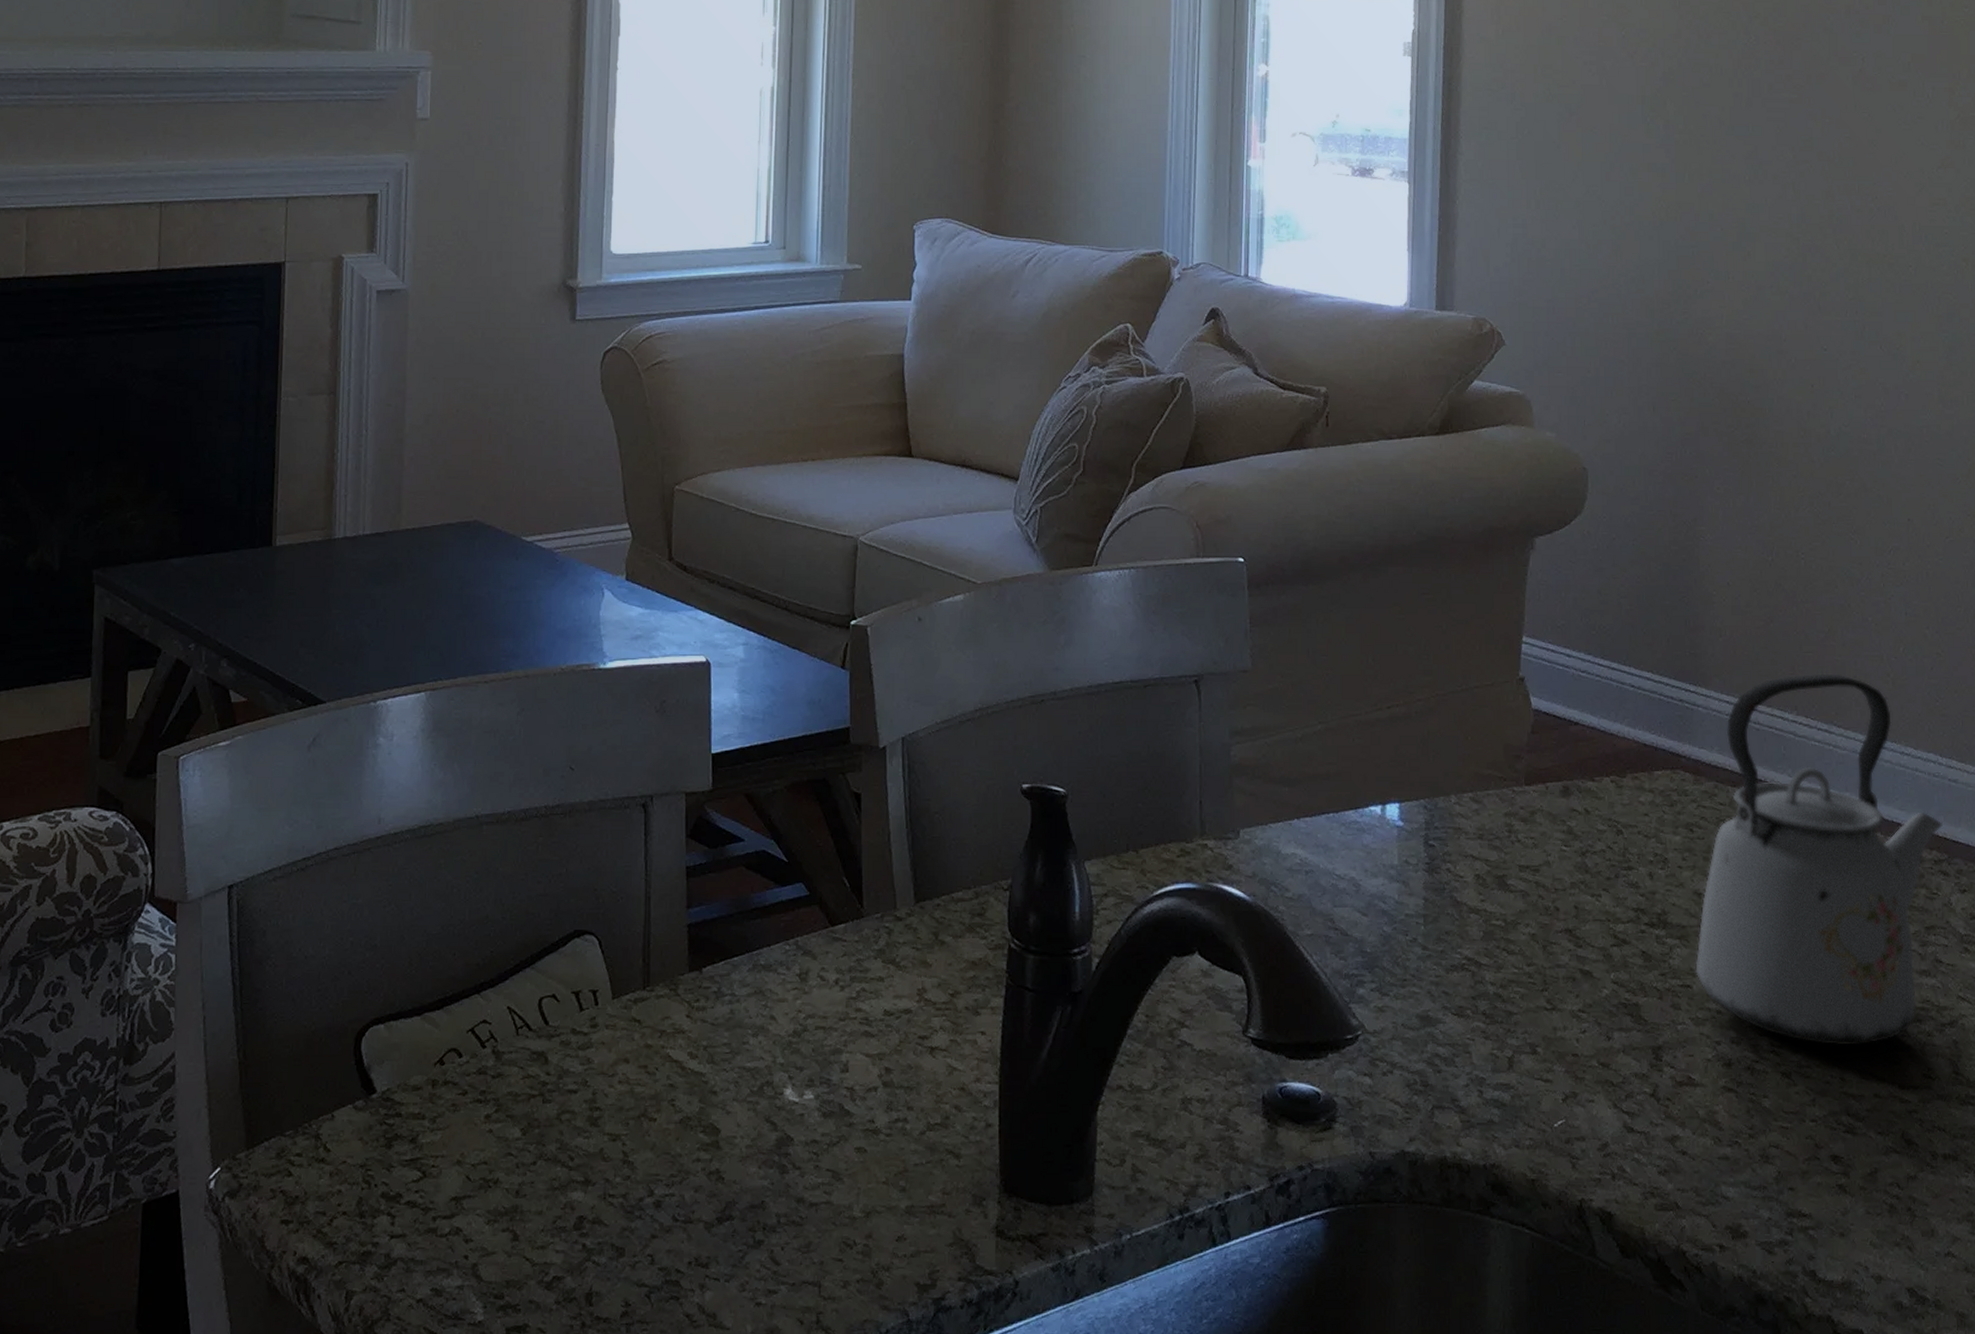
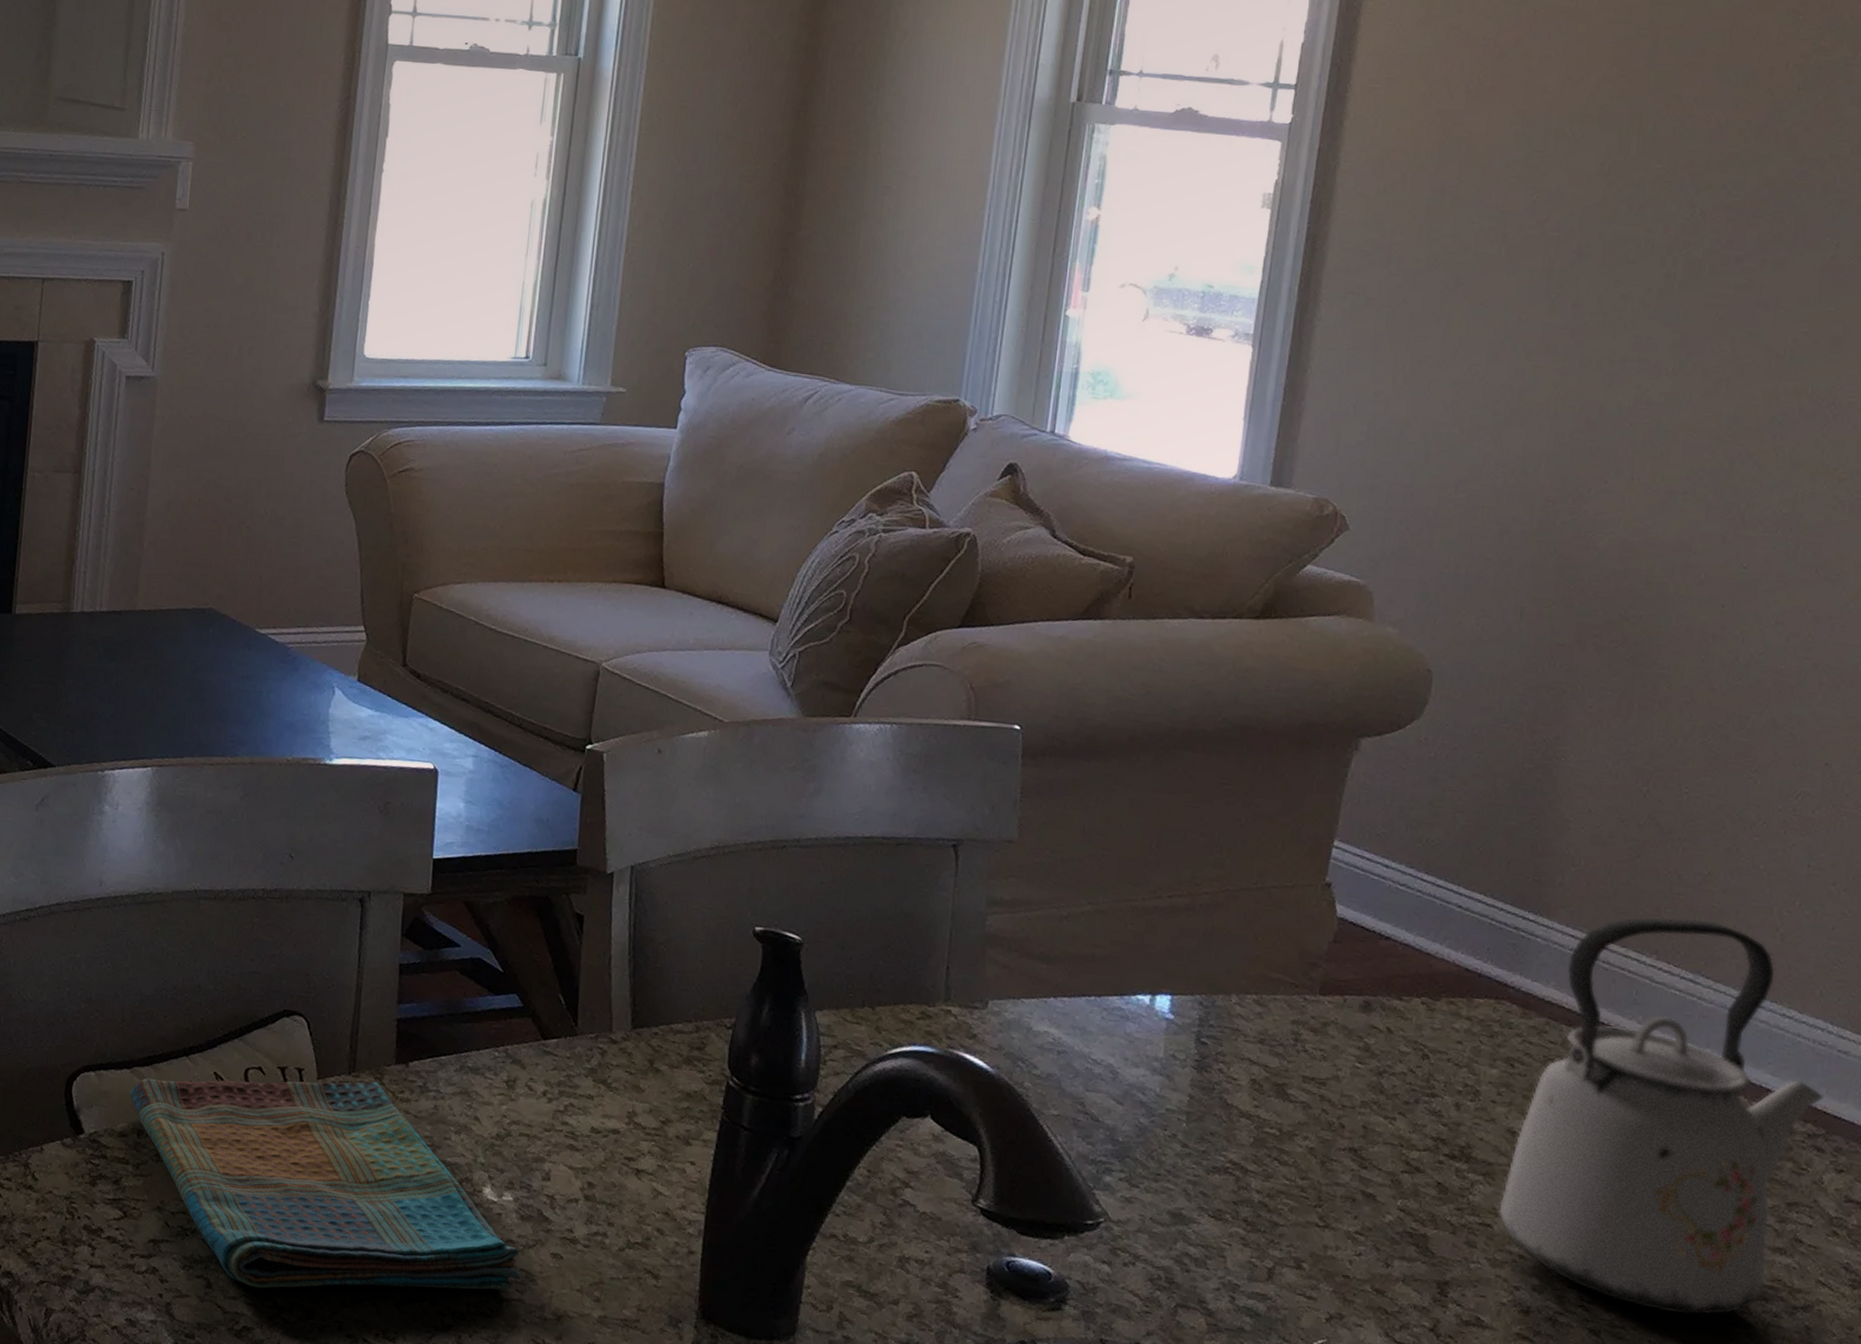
dish towel: none [421,993,828,1233] -> present [129,1078,522,1291]

